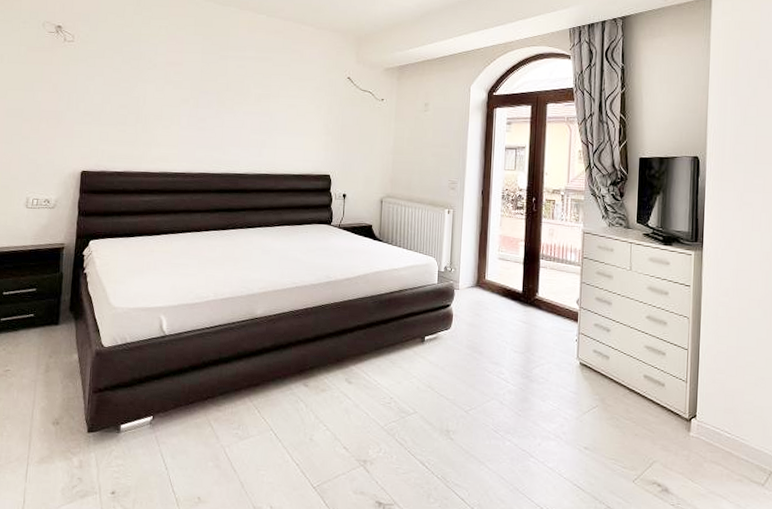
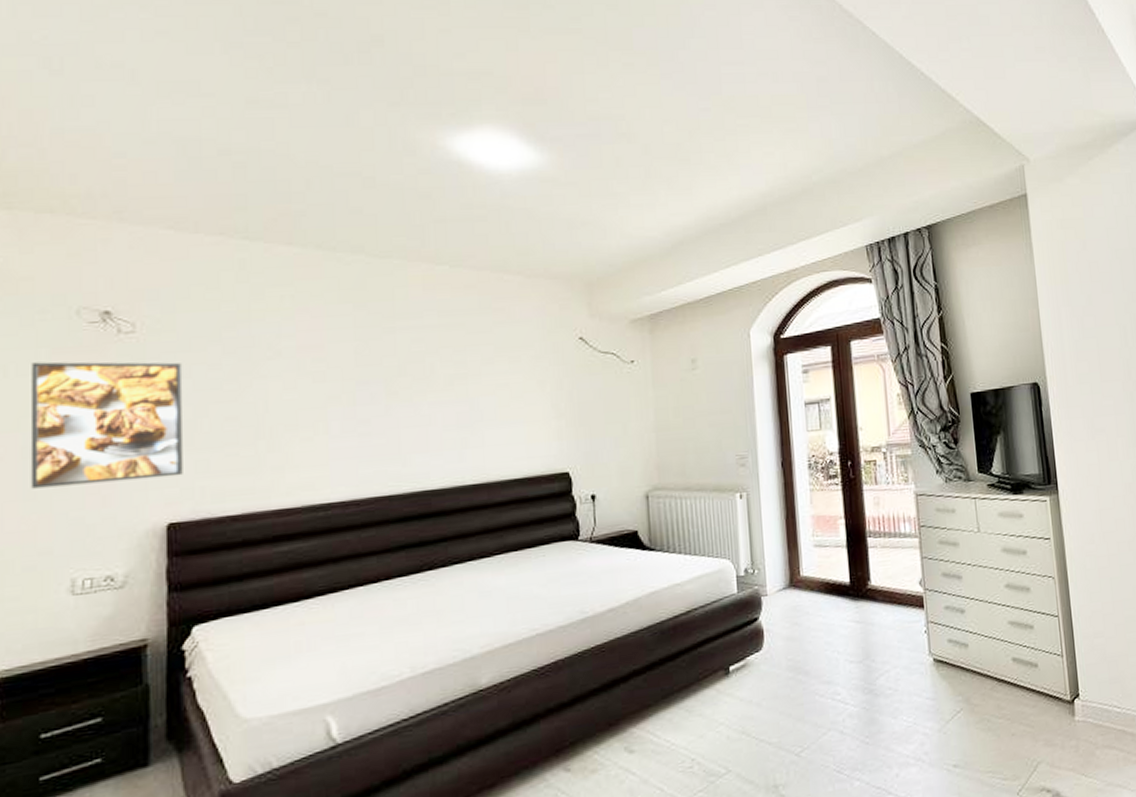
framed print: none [10,55,99,141] -> present [30,361,184,489]

